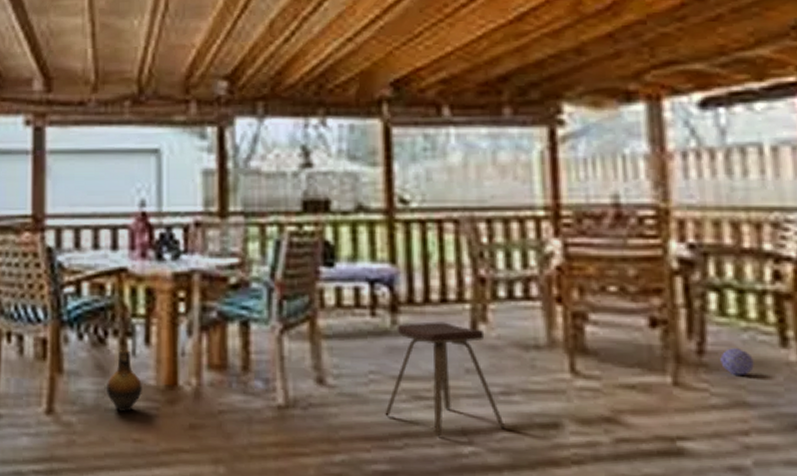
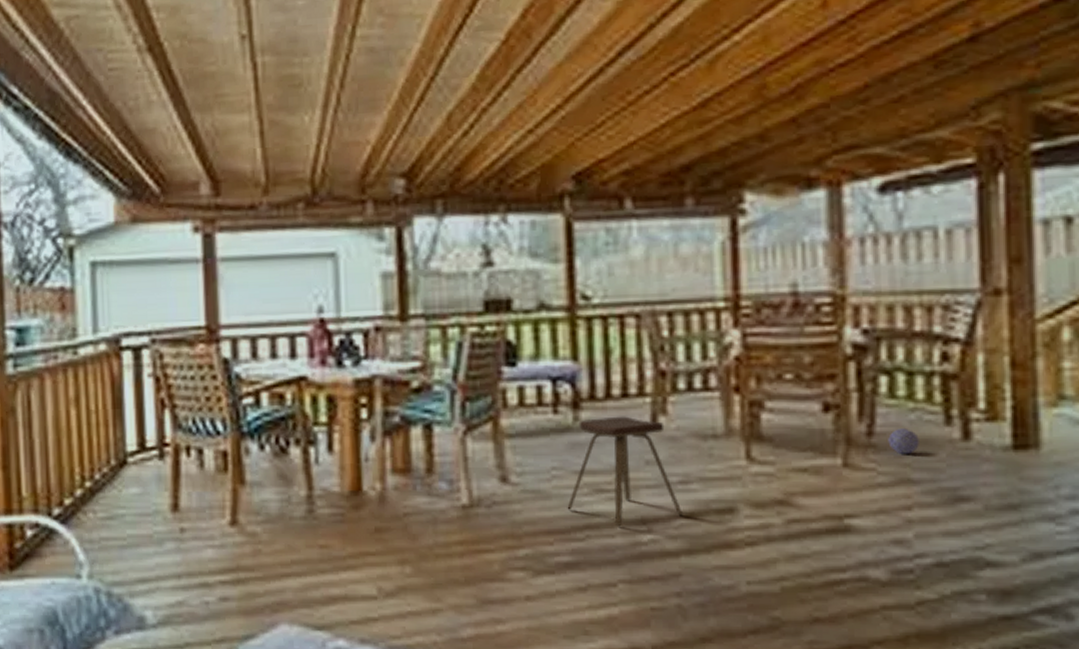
ceramic jug: present [105,350,142,412] -> none [289,458,327,519]

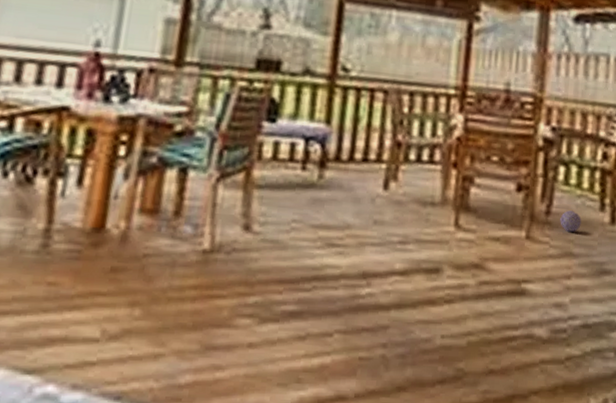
music stool: present [567,416,683,527] -> none [300,178,398,280]

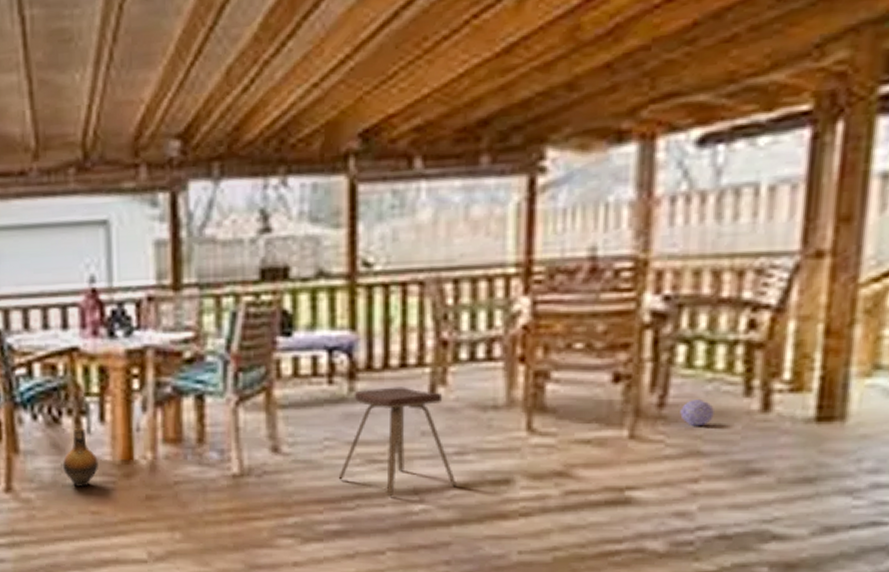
ceramic jug: none [25,190,67,254] -> present [62,428,98,487]
music stool: none [300,178,398,280] -> present [338,387,457,497]

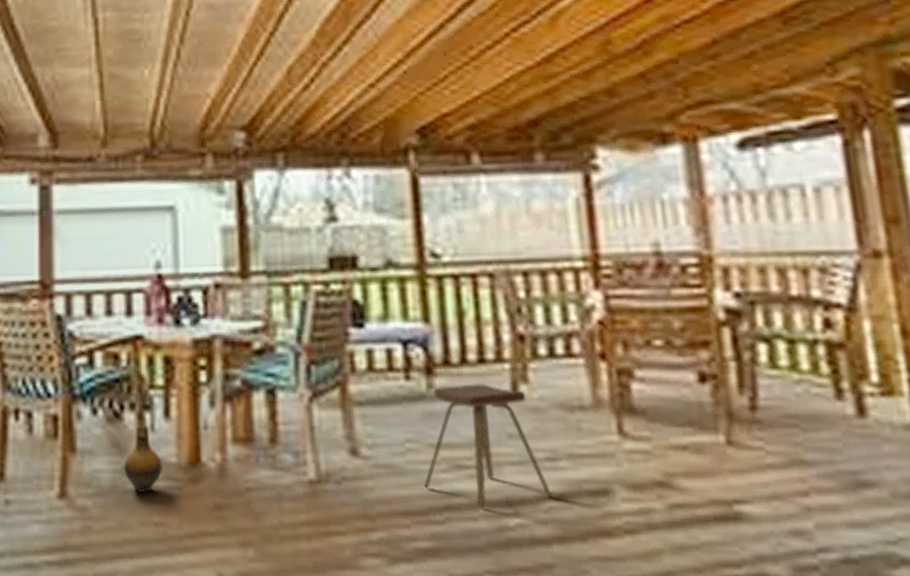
decorative ball: present [680,399,714,426] -> none [774,402,810,431]

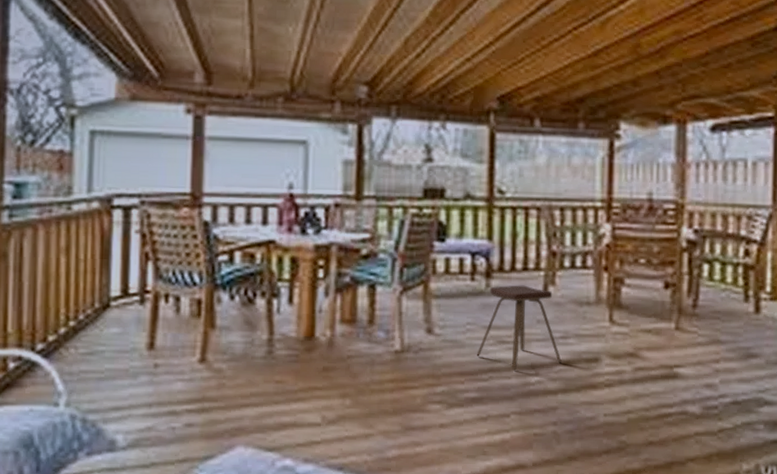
ceramic jug: present [123,425,162,493] -> none [253,308,285,359]

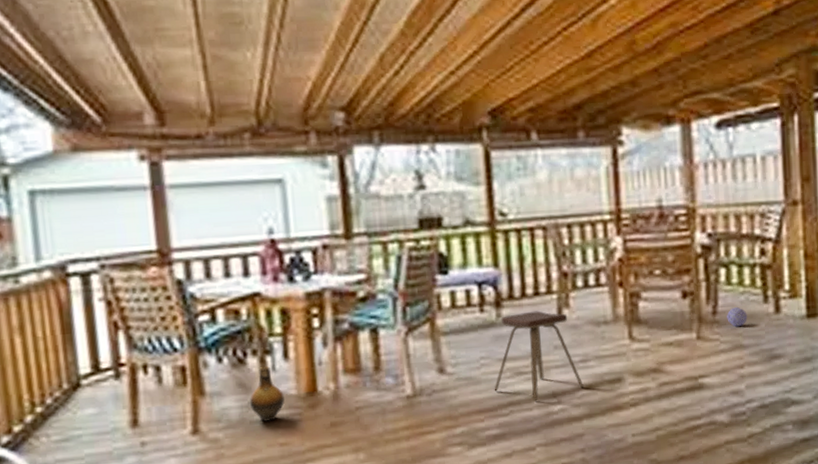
ceramic jug: none [253,308,285,359] -> present [249,366,285,422]
decorative ball: none [706,303,727,322] -> present [727,307,747,327]

